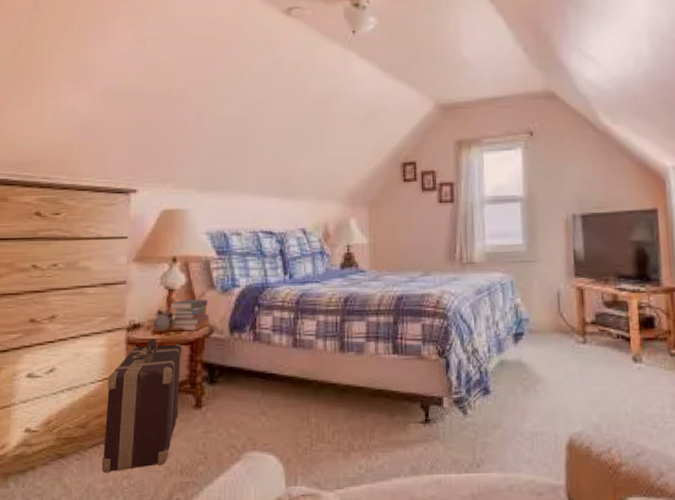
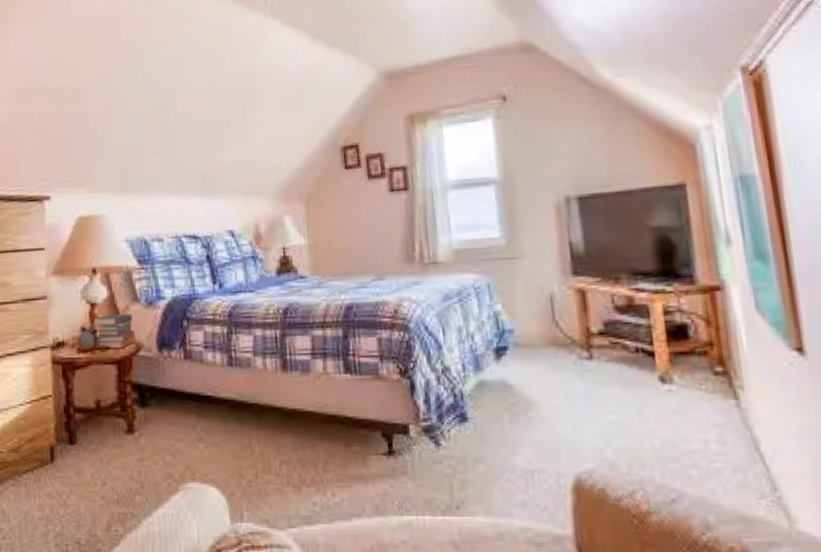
suitcase: present [101,338,182,473] -> none [36,357,111,500]

